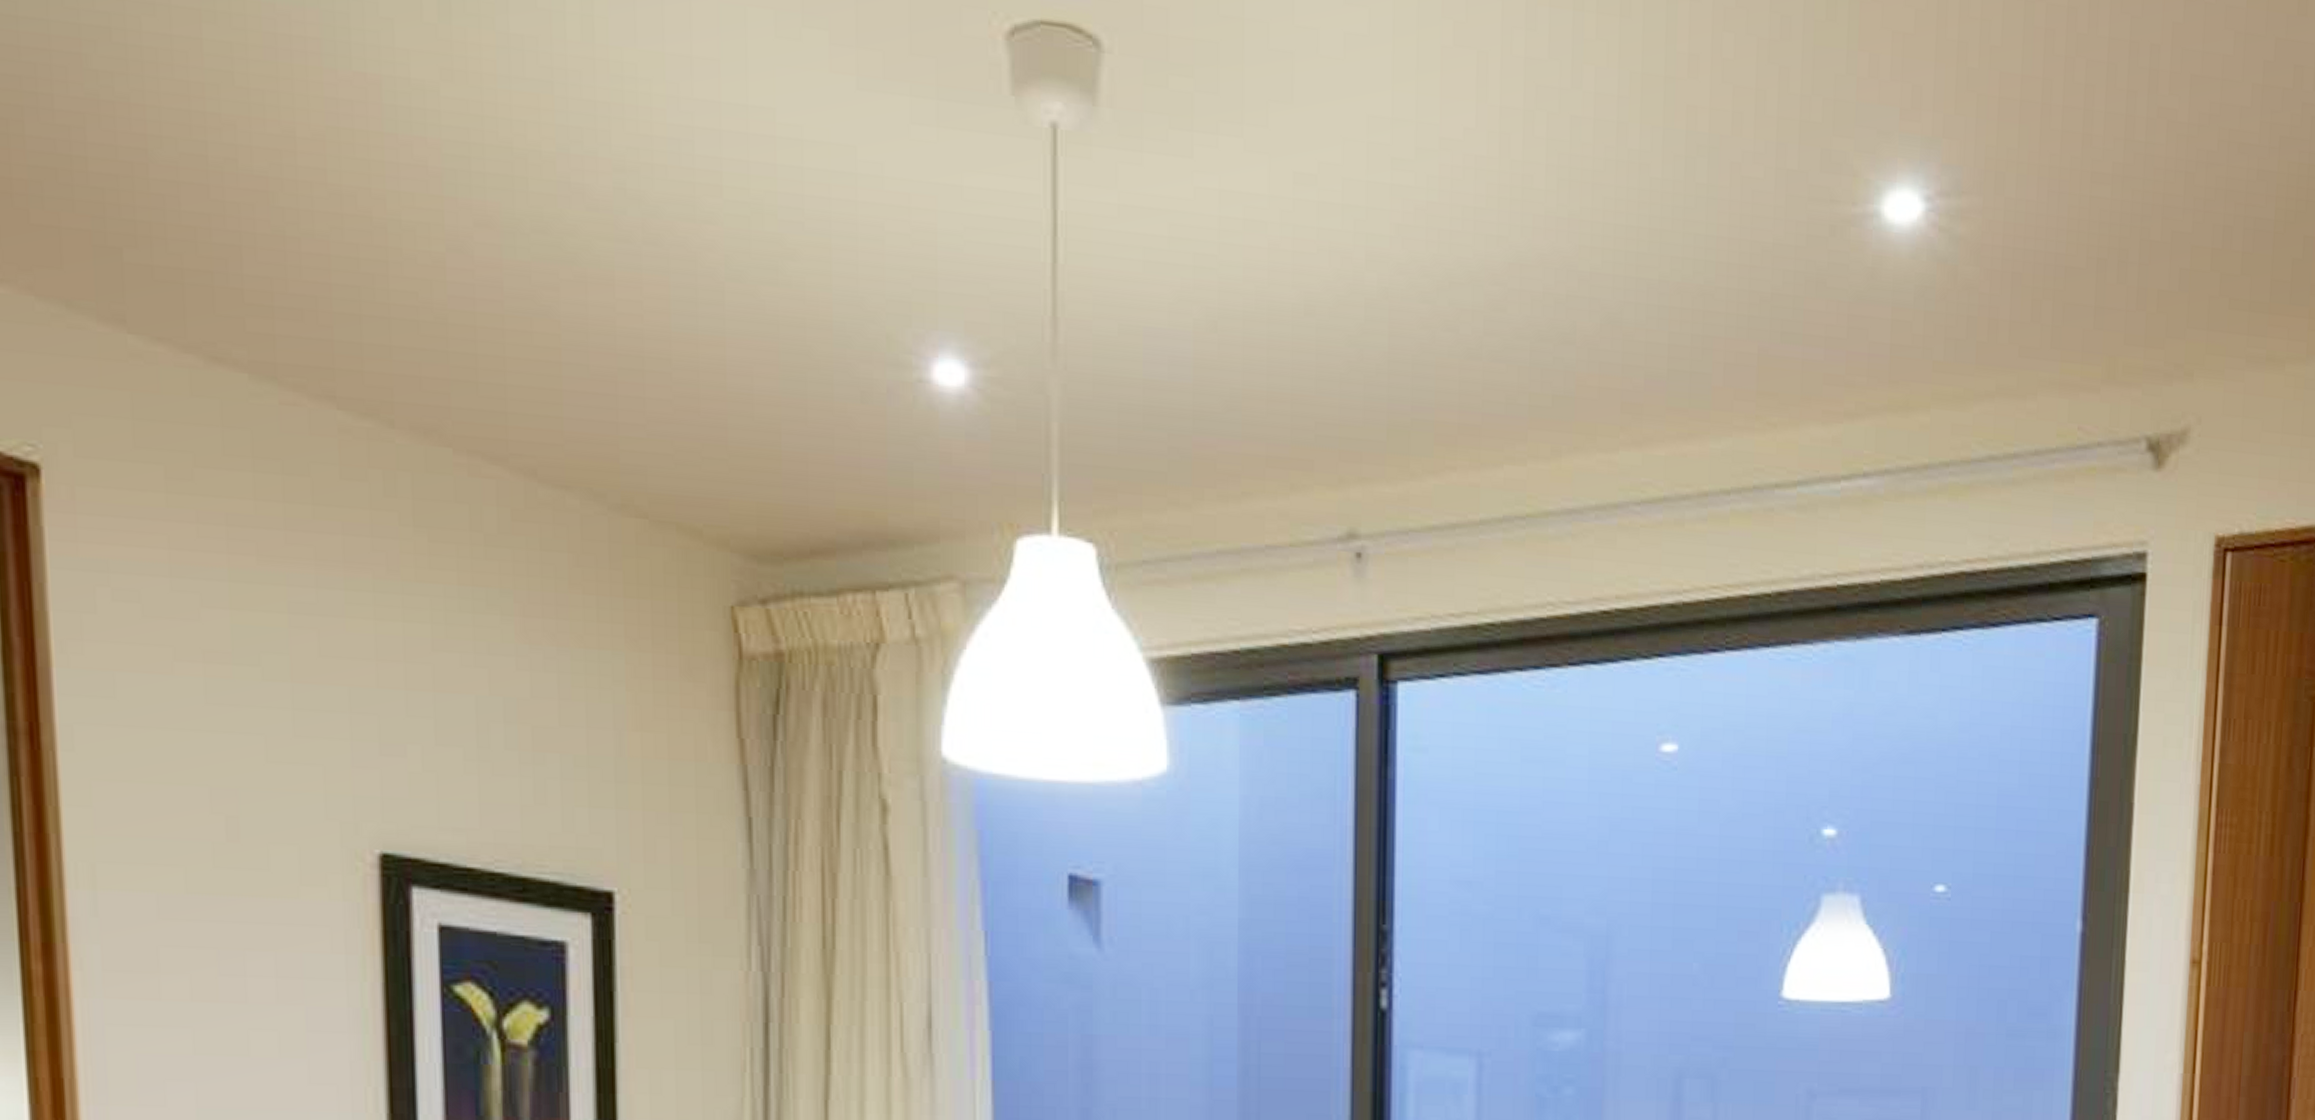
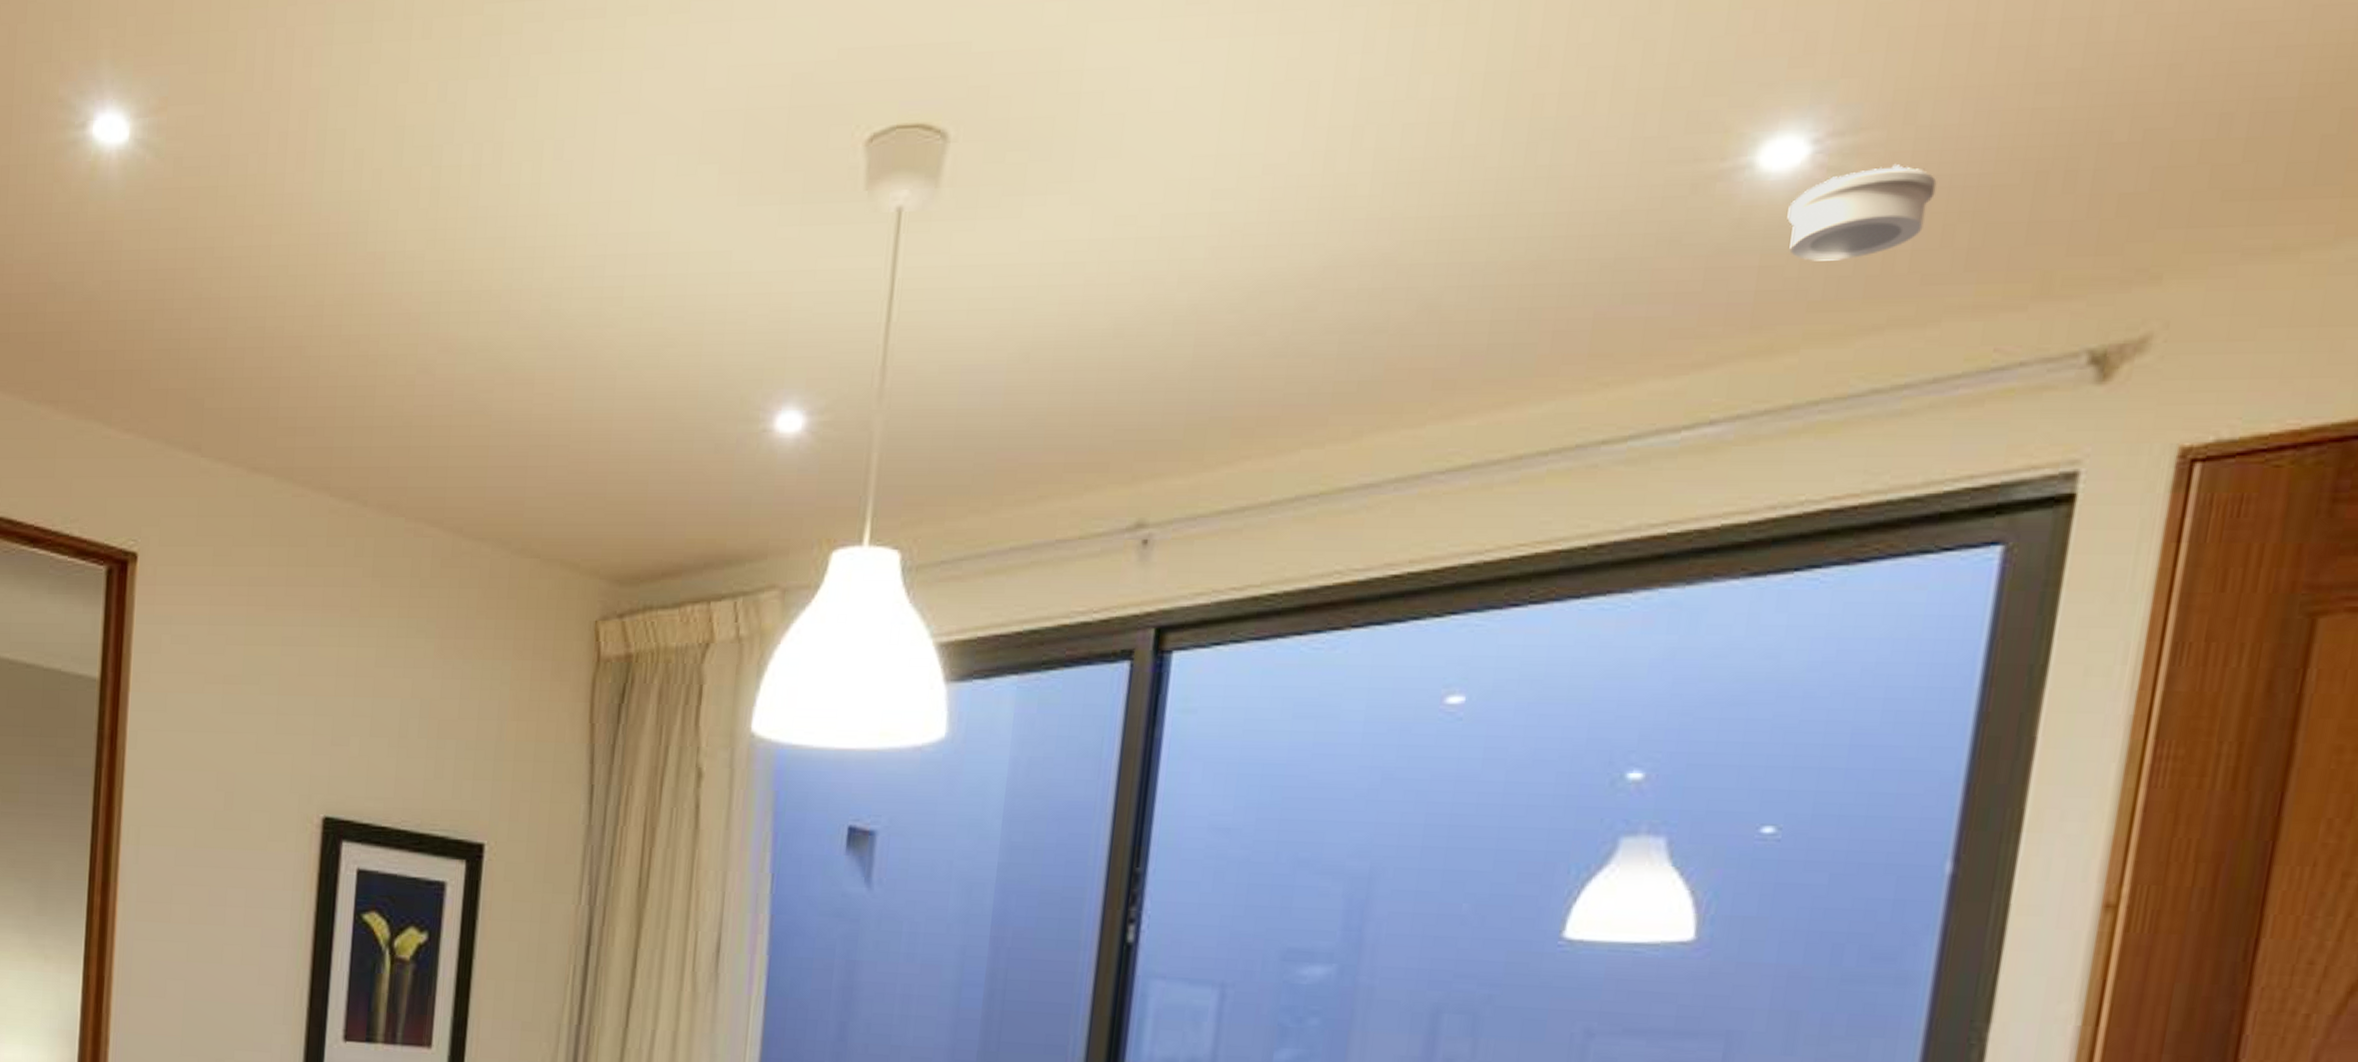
smoke detector: none [1910,232,2024,323] -> present [1787,163,1937,261]

